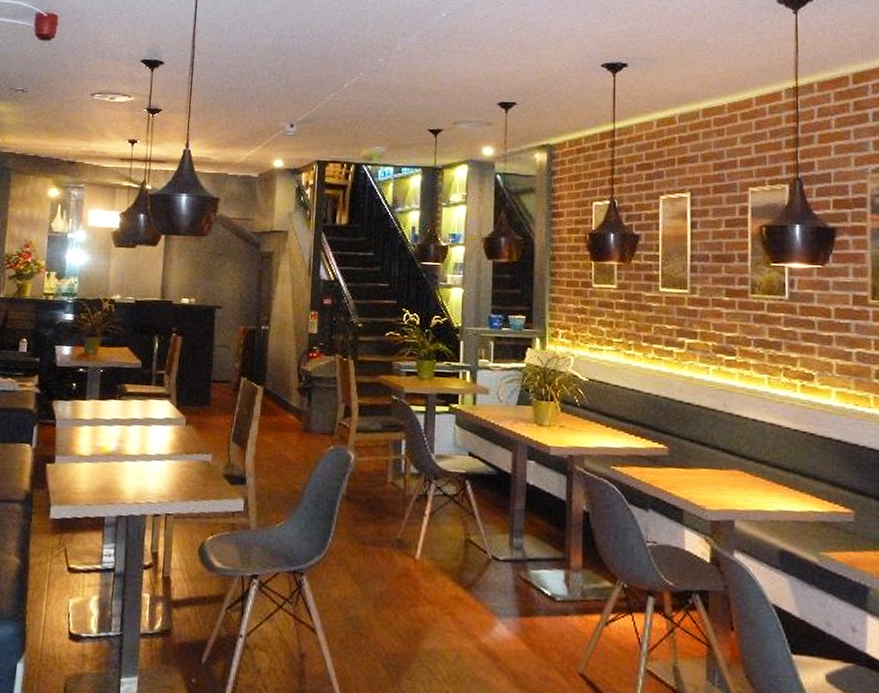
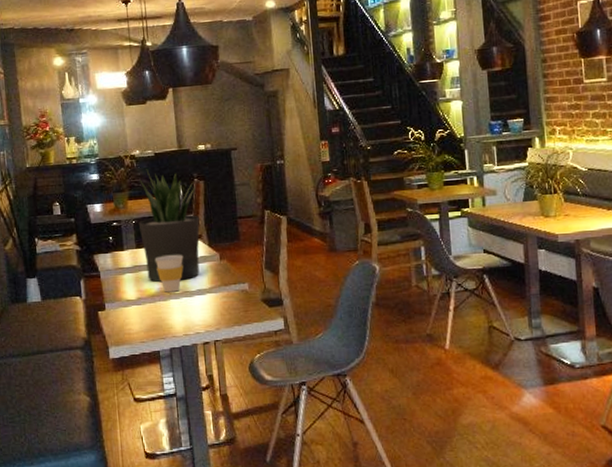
planter: none [106,316,172,442] -> present [138,169,200,282]
cup: none [116,412,148,453] -> present [155,255,184,293]

